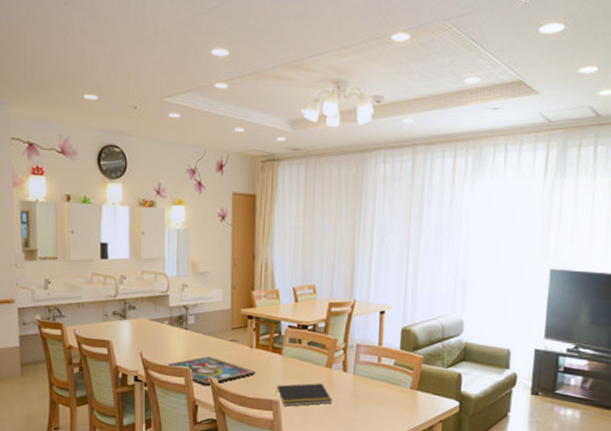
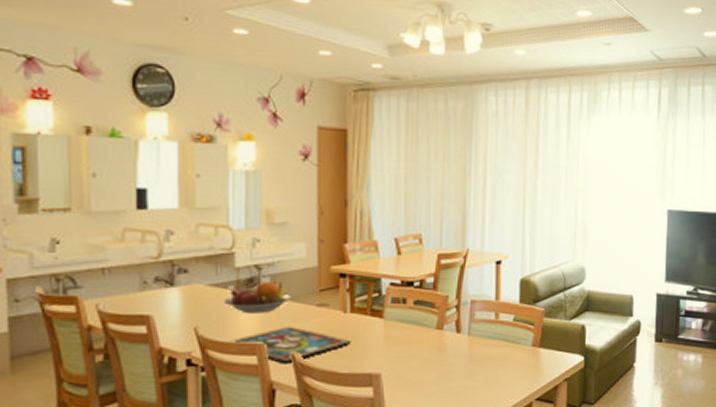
fruit bowl: none [160,318,211,344] -> present [223,280,292,314]
notepad: present [276,383,333,407] -> none [376,349,445,380]

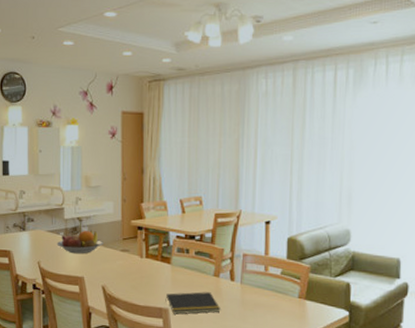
framed painting: present [228,325,351,364] -> none [60,265,146,294]
notepad: none [376,349,445,380] -> present [165,292,221,315]

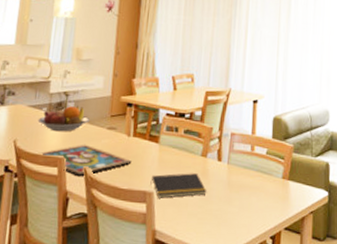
framed painting: none [60,265,146,294] -> present [38,144,132,177]

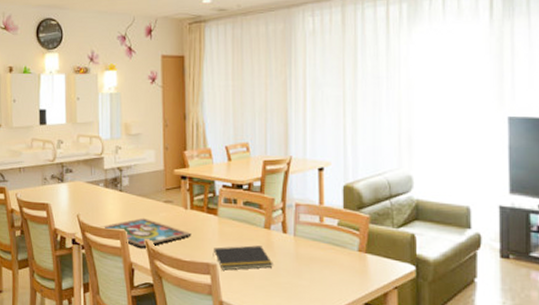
fruit bowl: present [37,105,90,132] -> none [96,180,145,206]

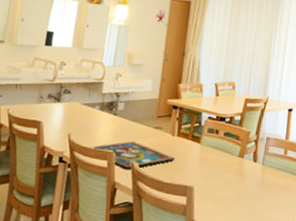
notepad: present [213,245,273,271] -> none [191,171,242,193]

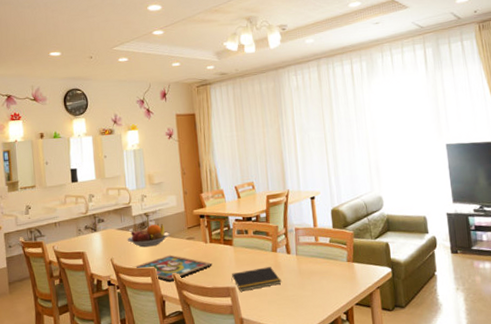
fruit bowl: none [90,105,138,129] -> present [127,223,170,248]
notepad: none [191,171,242,193] -> present [231,267,282,292]

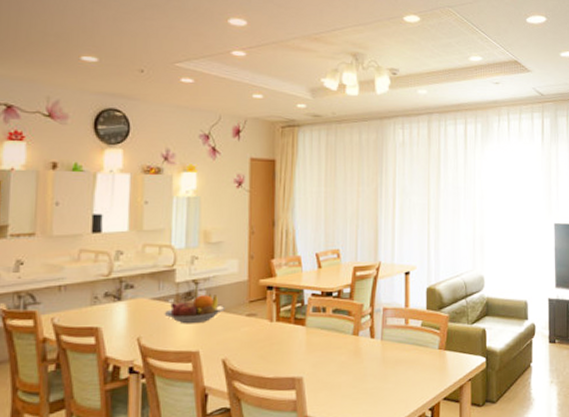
framed painting: present [132,254,212,282] -> none [167,334,276,370]
notepad: present [231,267,282,292] -> none [299,353,361,383]

